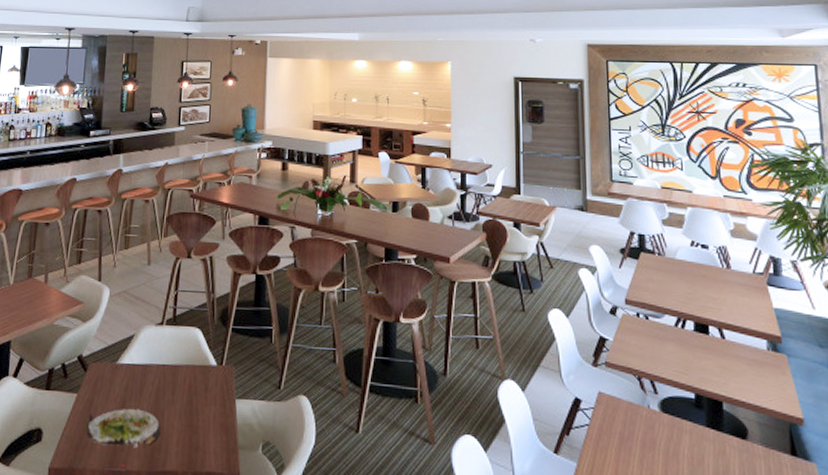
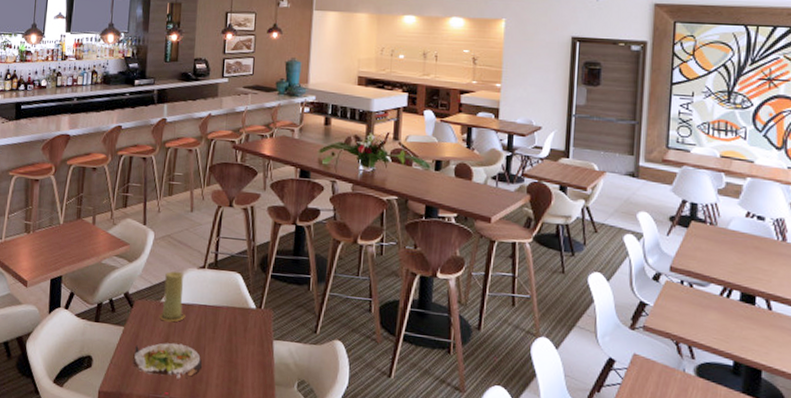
candle: none [114,329,143,386] -> present [159,271,186,322]

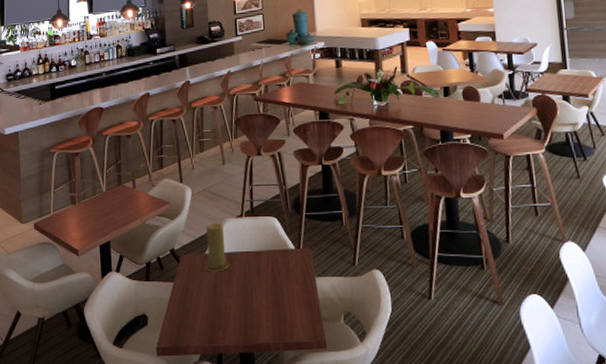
salad plate: present [133,342,202,379] -> none [185,291,251,326]

